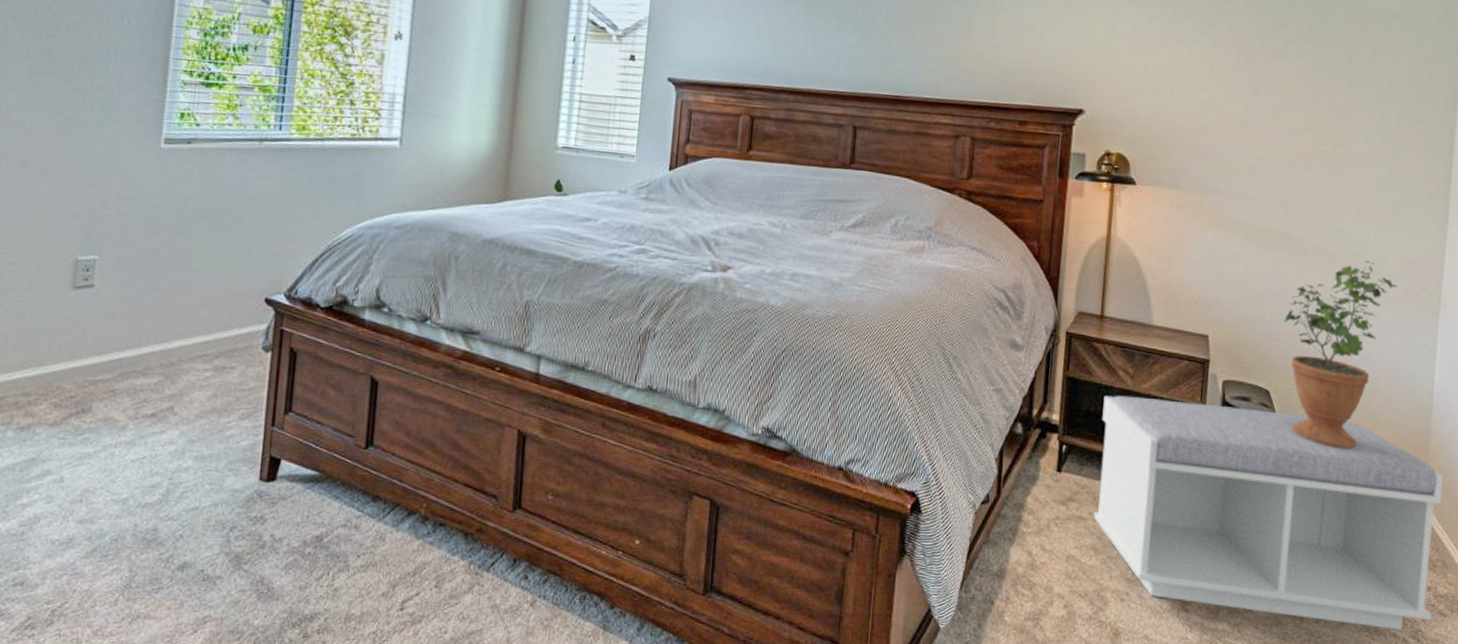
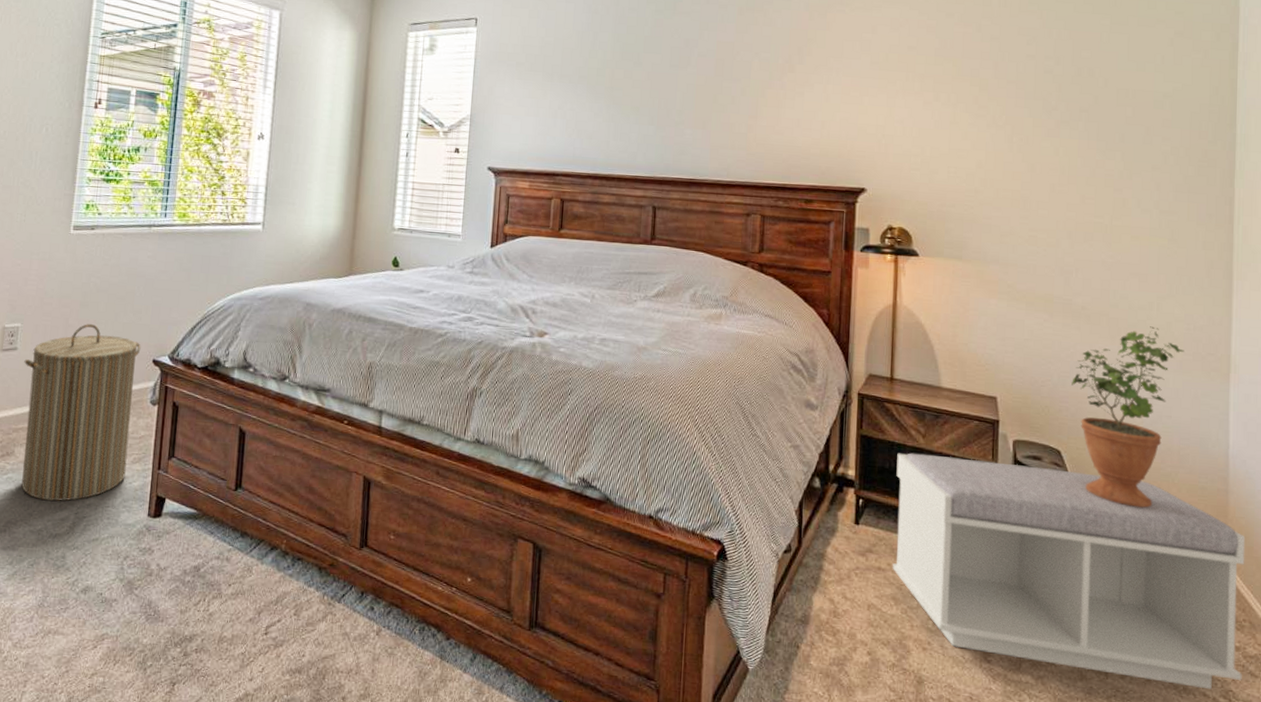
laundry hamper: none [101,256,251,466] -> present [21,324,141,502]

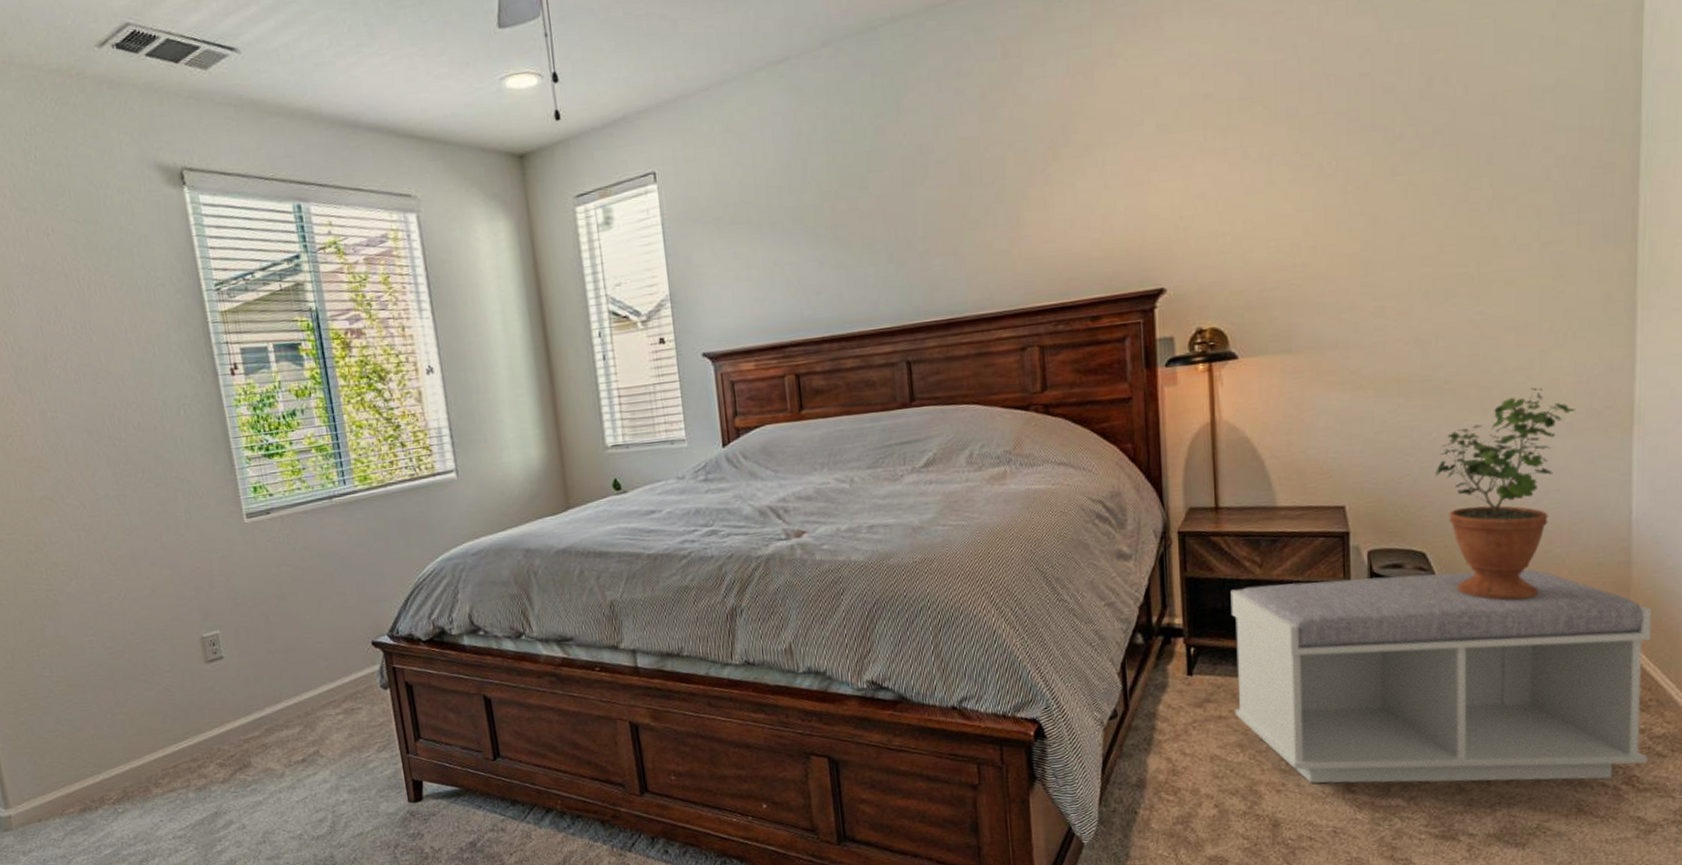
laundry hamper: present [21,324,141,502] -> none [234,616,375,805]

